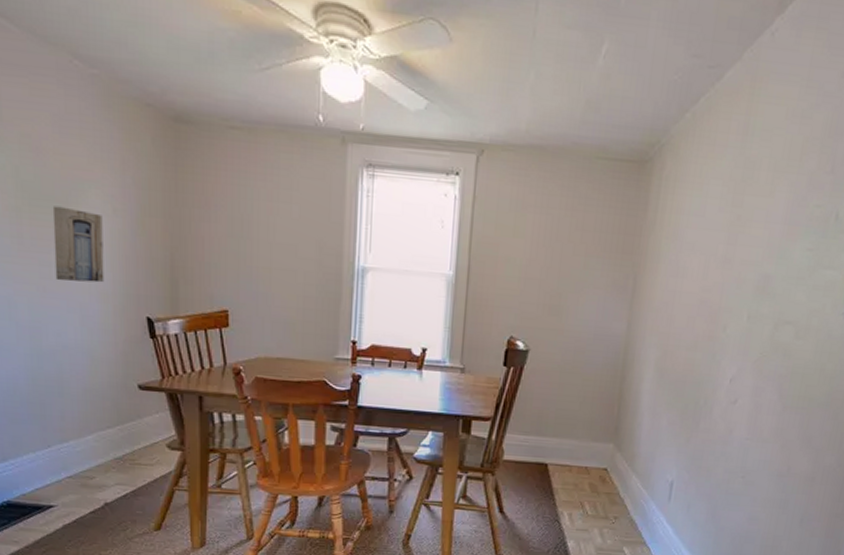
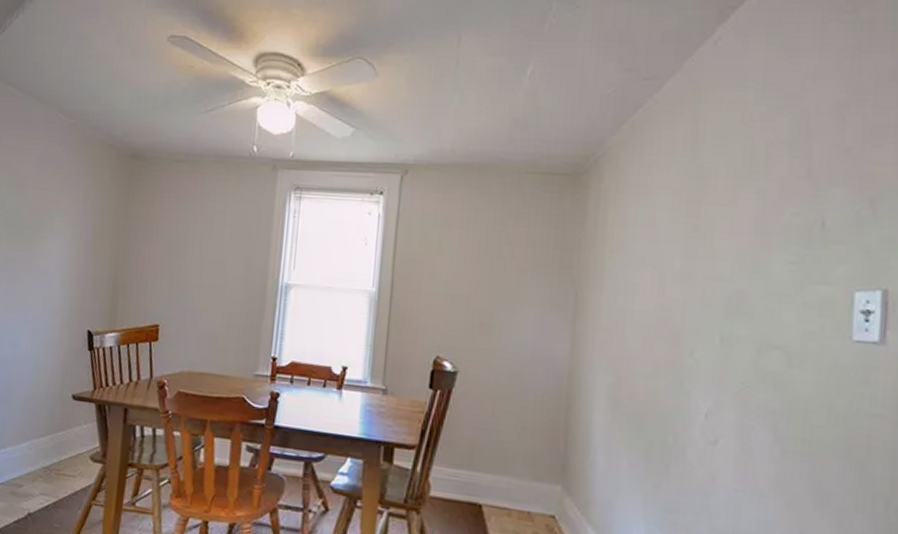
wall art: present [52,206,105,283] -> none [18,232,63,299]

